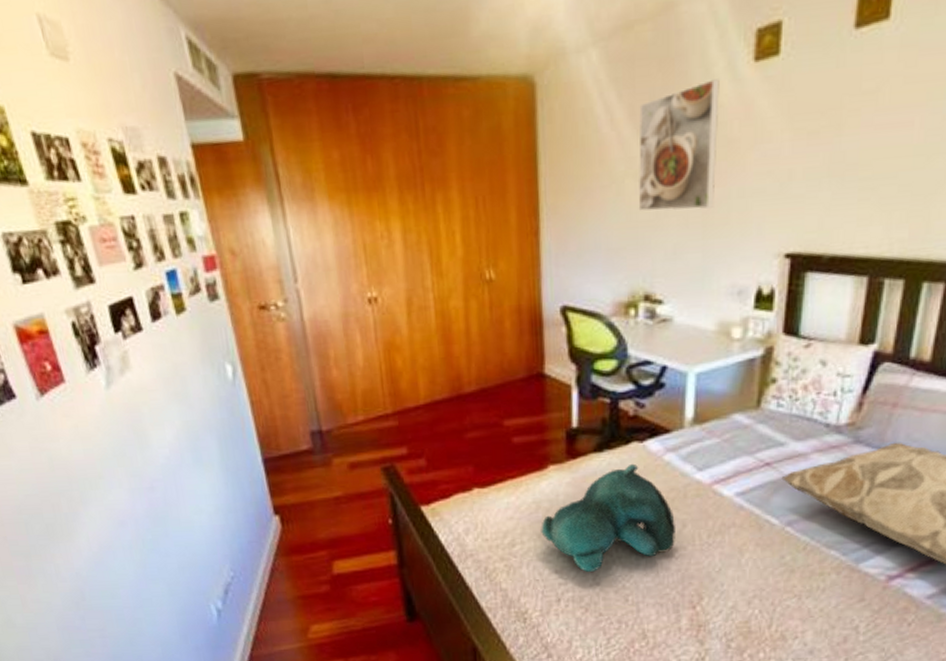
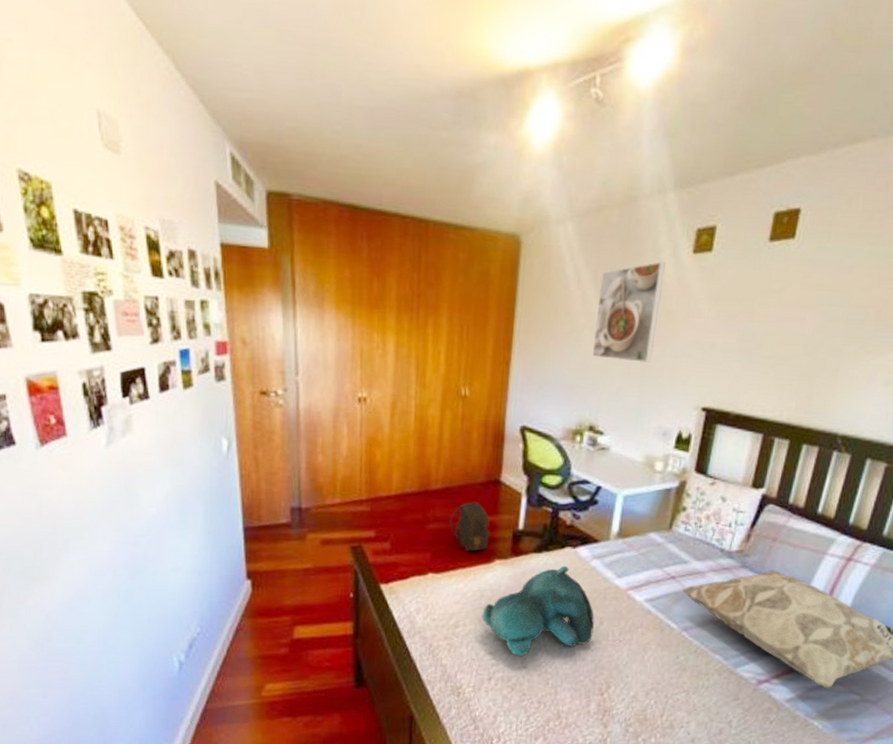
backpack: none [490,401,539,460] -> present [449,501,490,552]

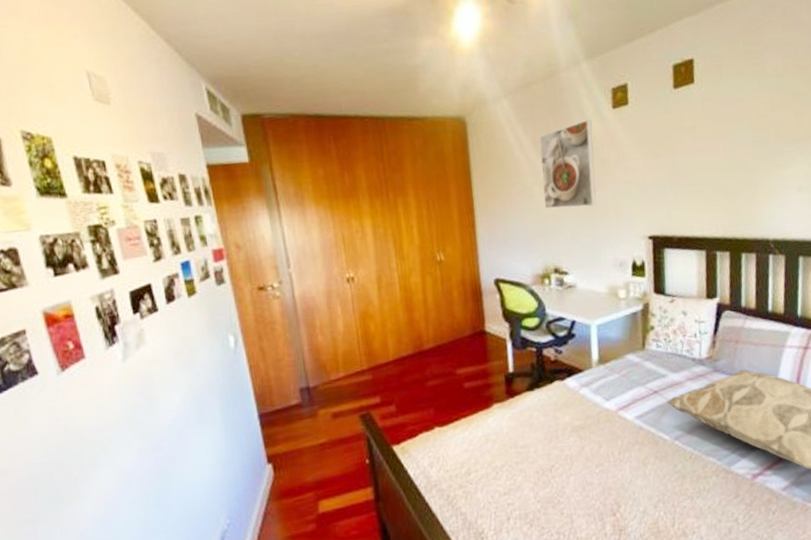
backpack: present [449,501,490,552] -> none [446,353,485,401]
teddy bear: present [482,565,594,656] -> none [490,398,595,492]

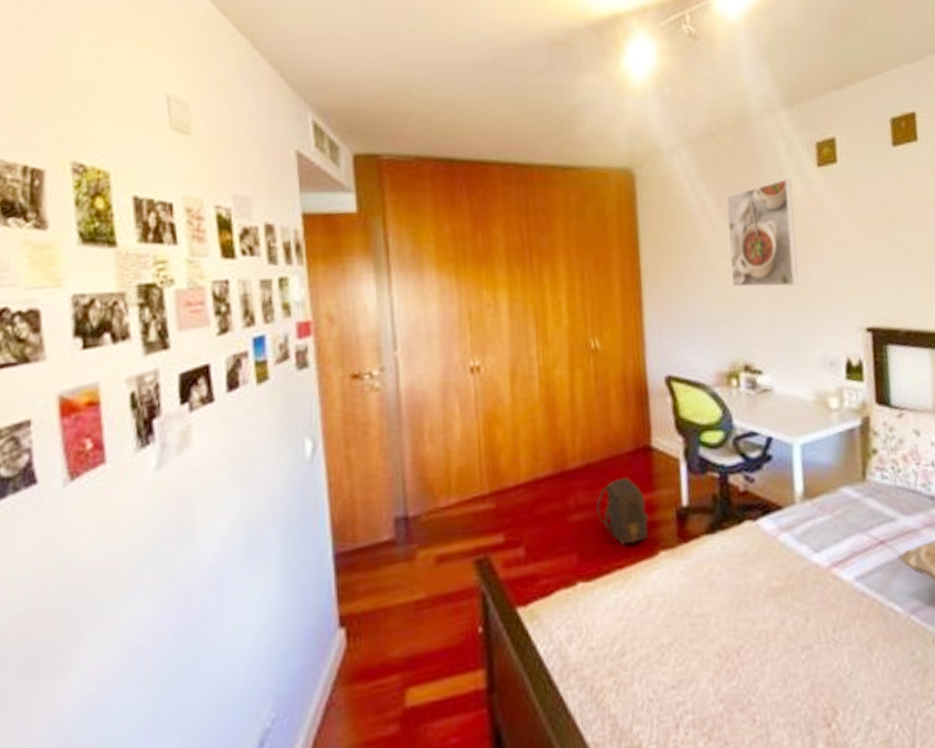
backpack: none [446,353,485,401] -> present [596,477,648,546]

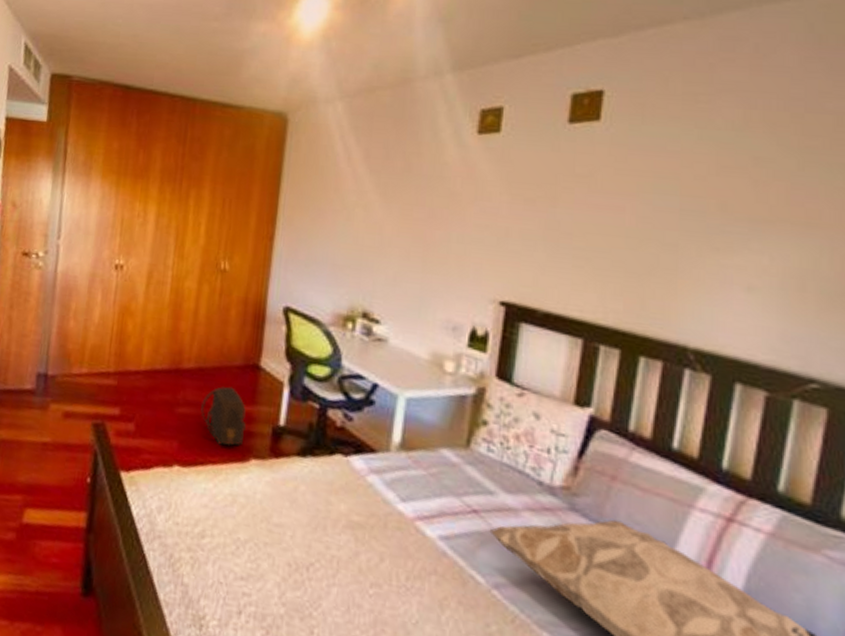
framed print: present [726,179,799,288] -> none [365,142,446,247]

